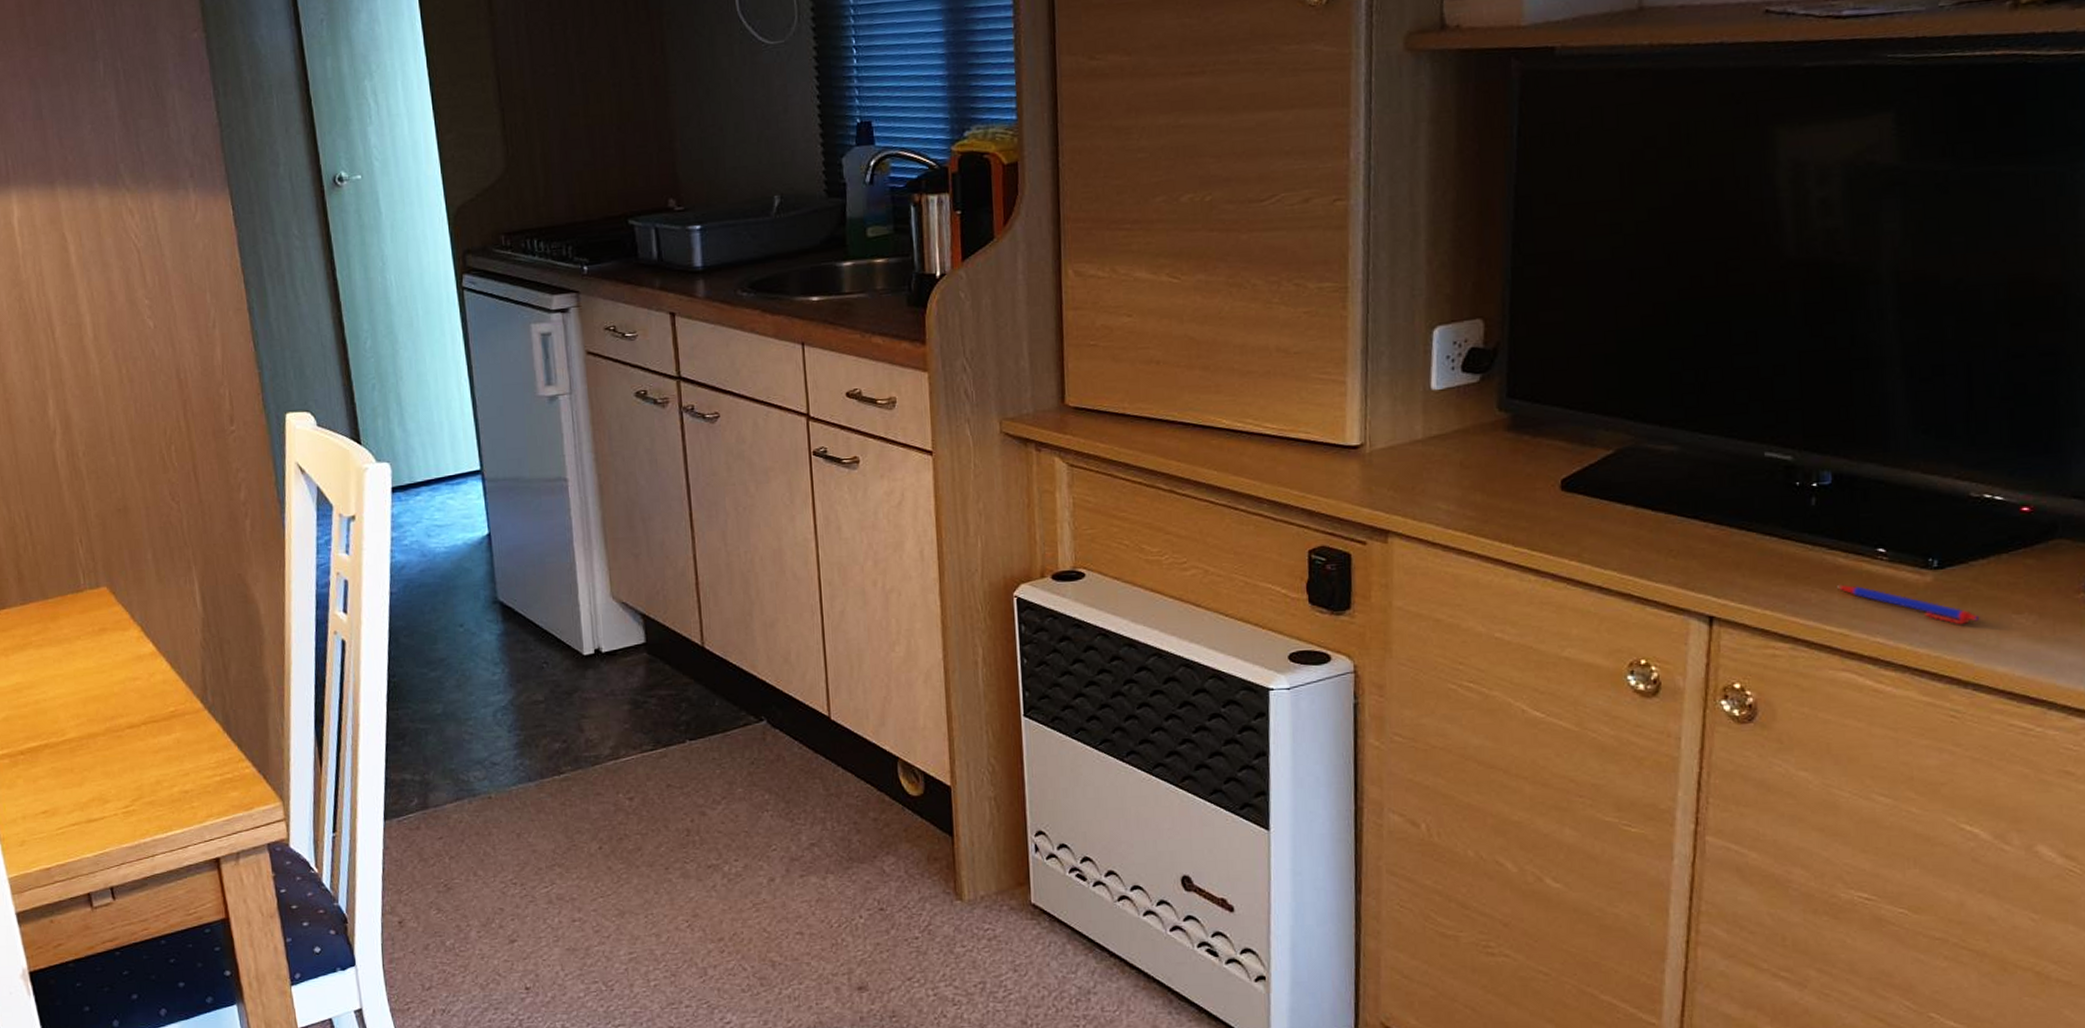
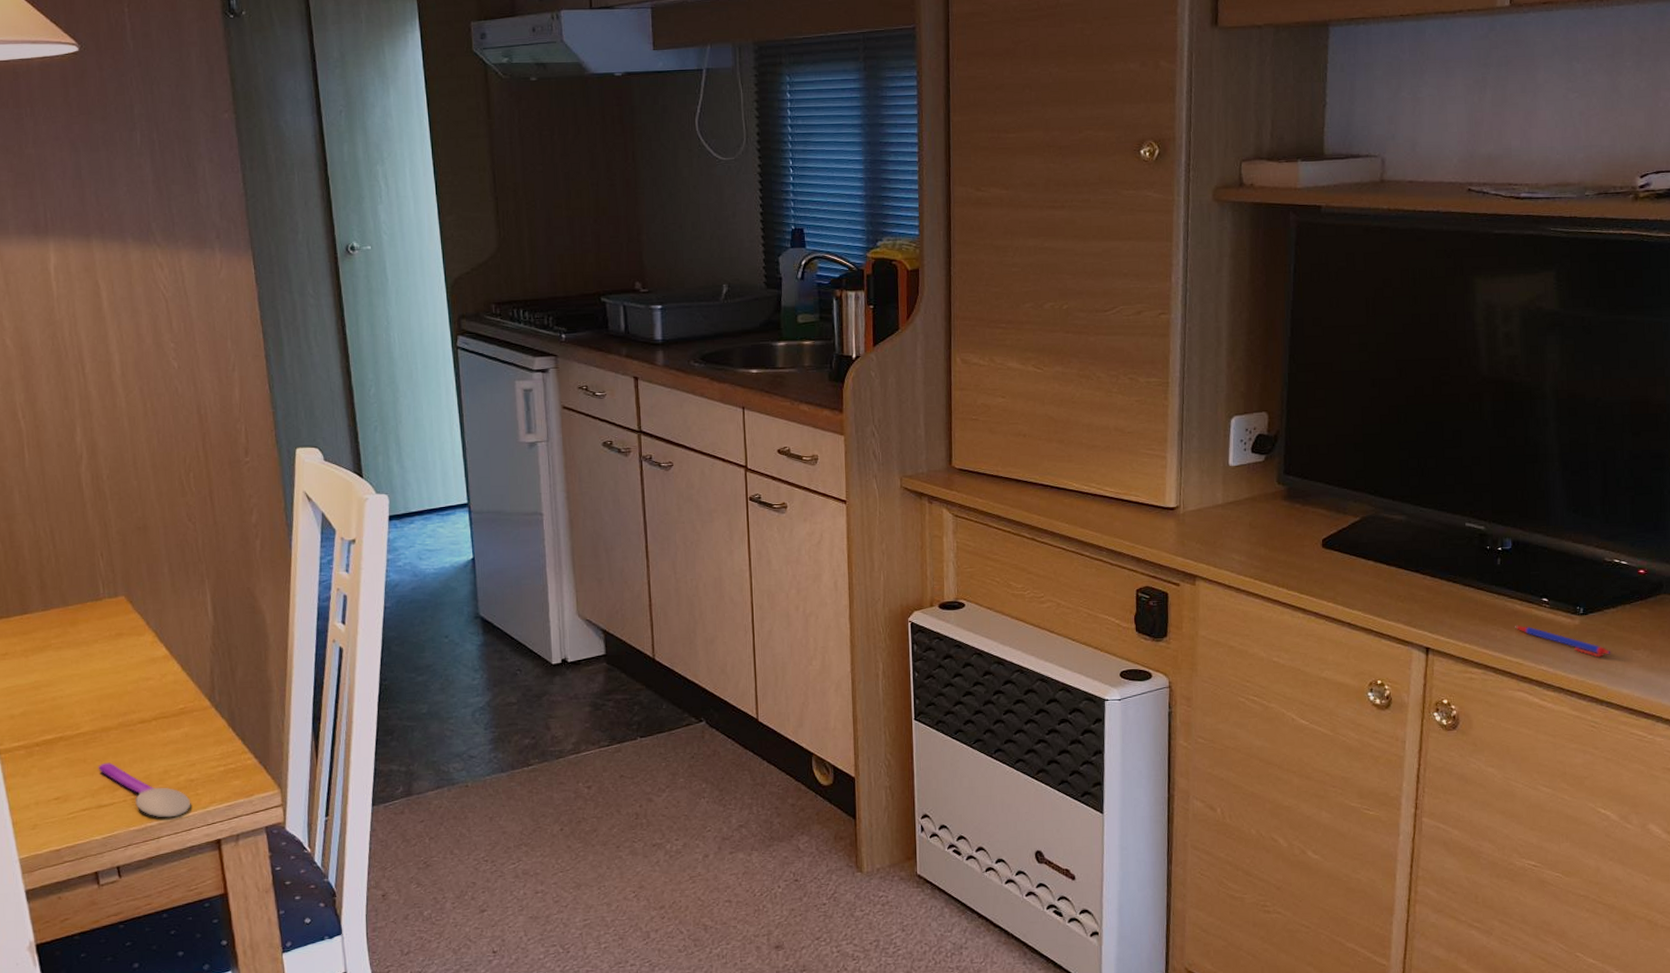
spoon: none [86,772,187,834] -> present [98,762,191,818]

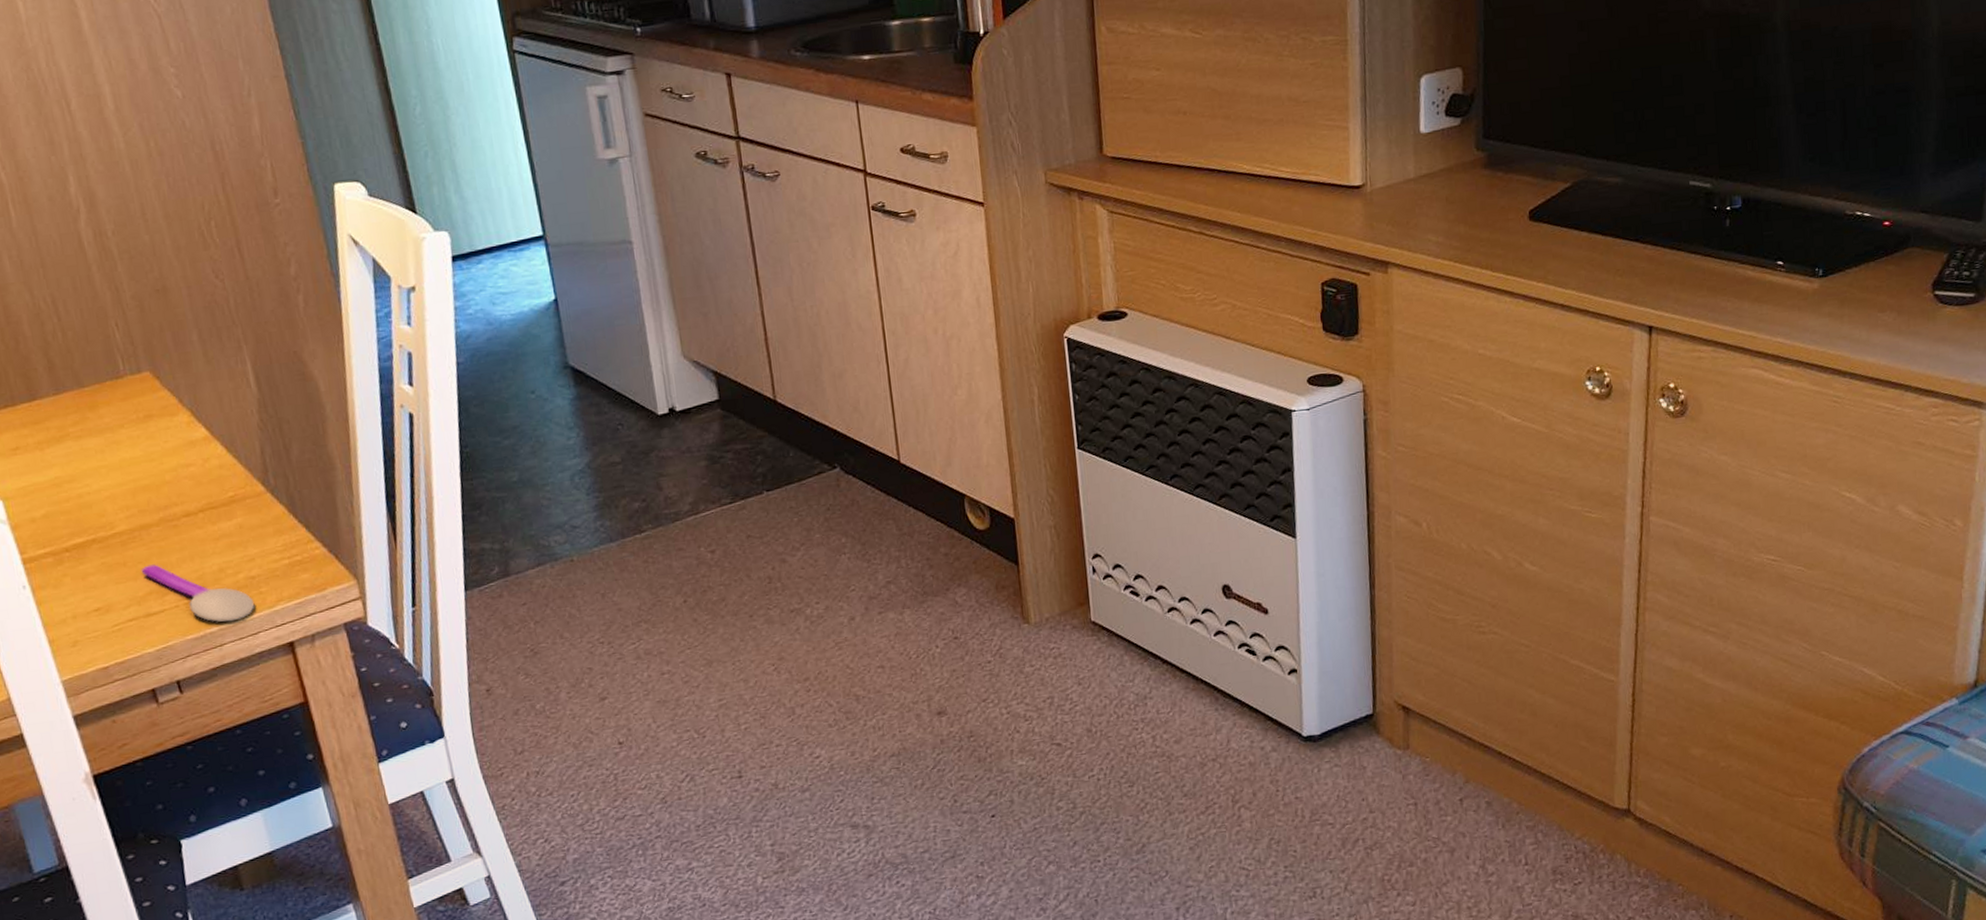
pen: present [1515,625,1611,658] -> none [1747,293,1854,324]

